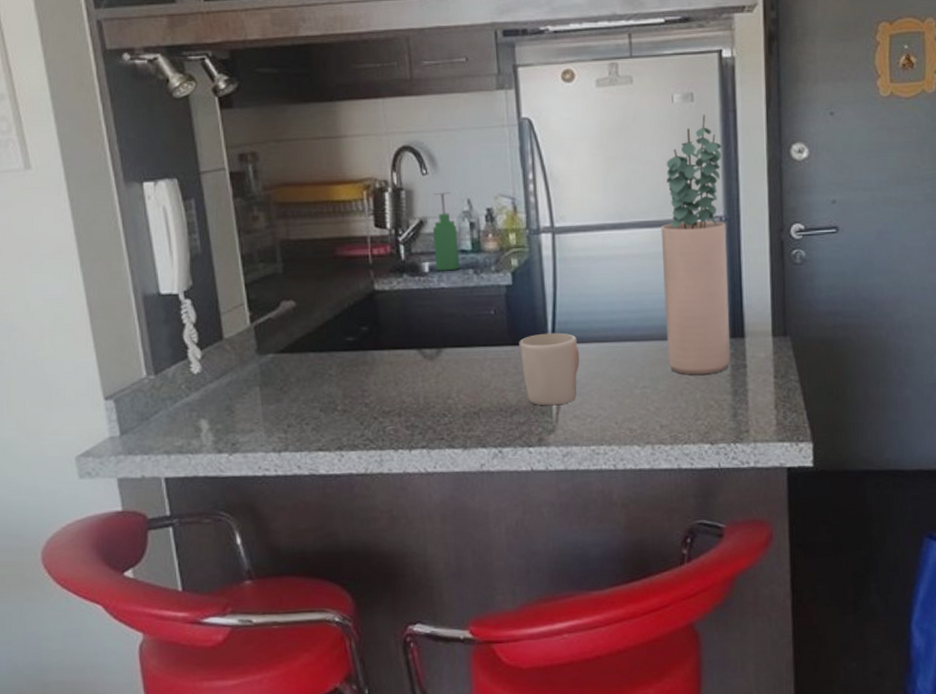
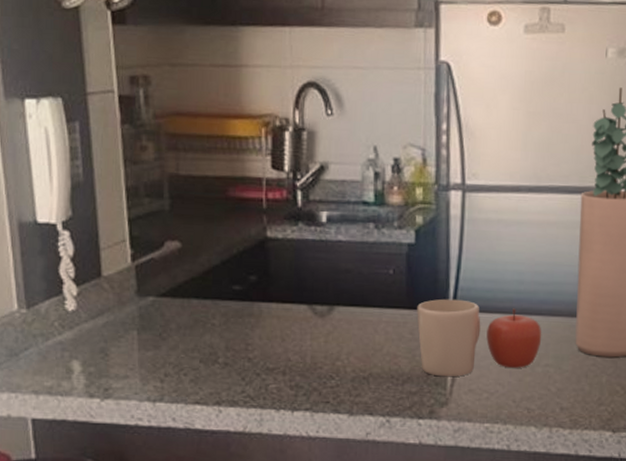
soap dispenser: present [432,192,460,271] -> none [333,136,361,223]
fruit: none [585,336,637,392] -> present [486,308,542,368]

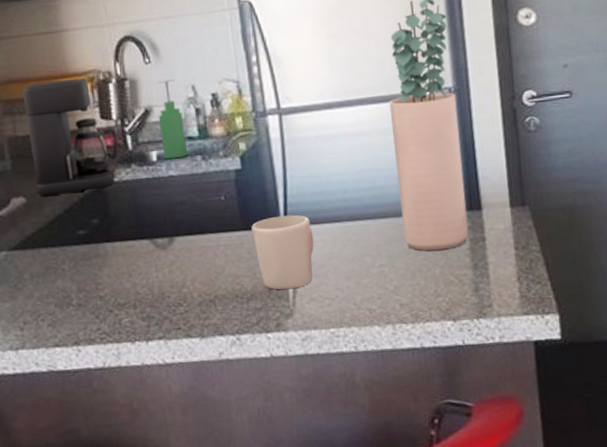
coffee maker: none [190,119,288,244] -> present [22,78,119,196]
soap dispenser: none [333,136,361,223] -> present [157,79,188,159]
fruit: present [486,308,542,368] -> none [319,216,373,273]

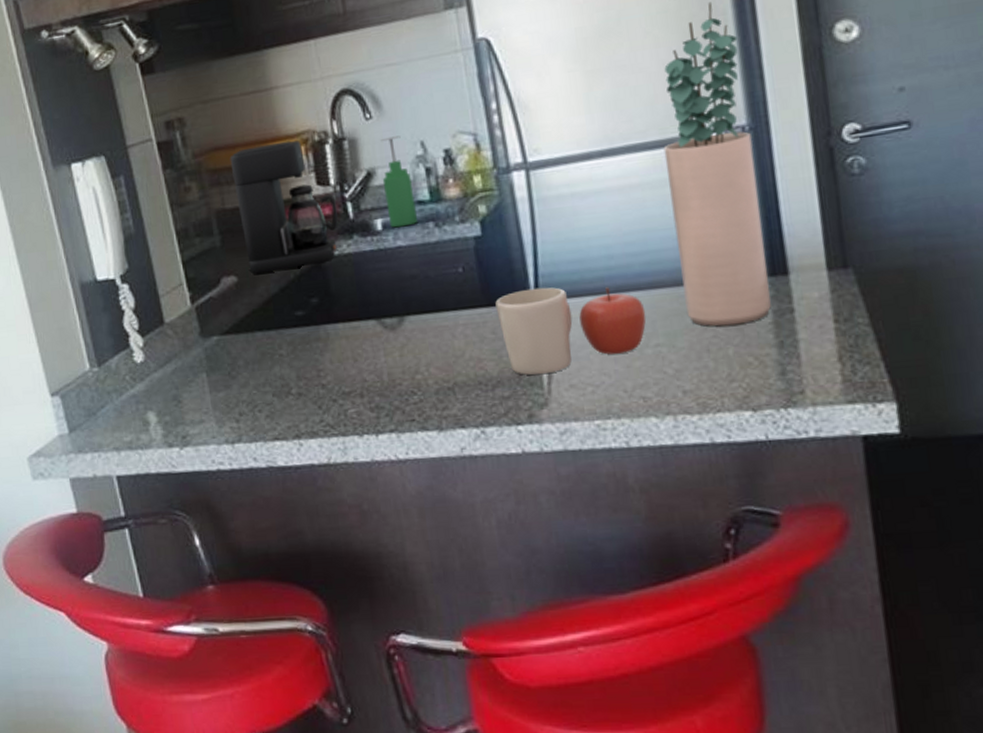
fruit: none [319,216,373,273] -> present [579,287,647,355]

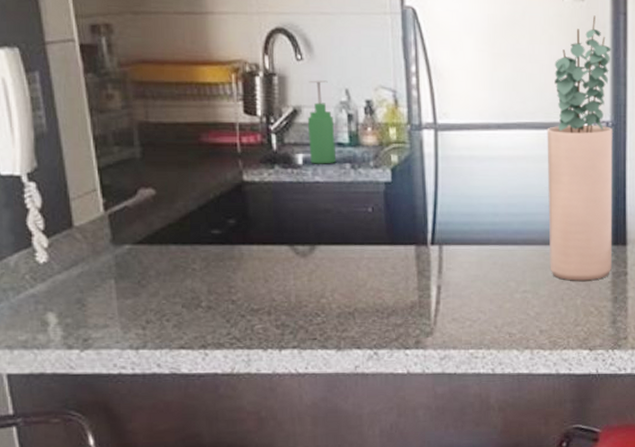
coffee maker: present [230,140,339,274] -> none [157,66,263,190]
mug: present [495,287,573,376] -> none [397,233,460,308]
fruit: present [579,287,647,355] -> none [466,239,519,296]

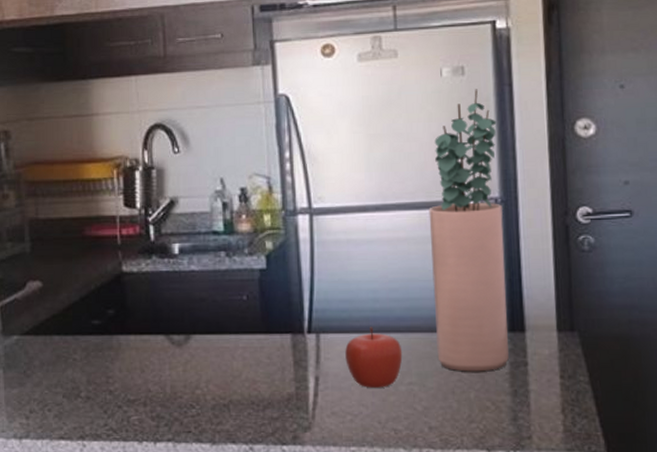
soap dispenser: present [307,80,337,164] -> none [183,171,212,253]
fruit: none [466,239,519,296] -> present [345,327,403,388]

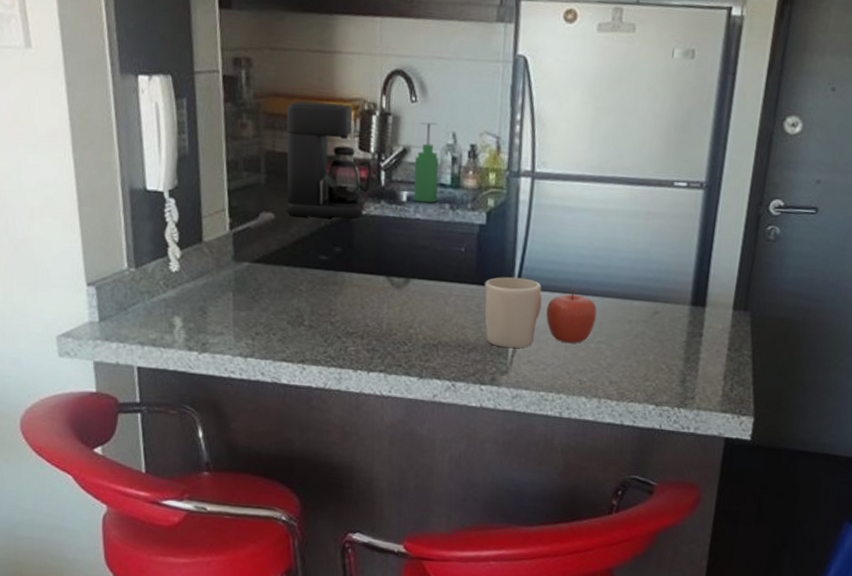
coffee maker: none [47,163,141,282] -> present [286,101,373,219]
soap dispenser: none [183,171,212,253] -> present [413,122,440,203]
mug: none [273,321,339,401] -> present [484,276,542,349]
vase: present [429,89,509,372] -> none [626,74,715,338]

